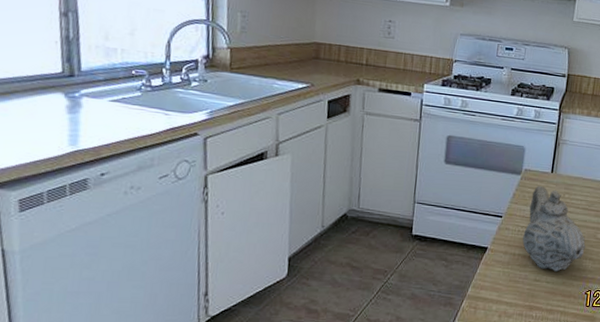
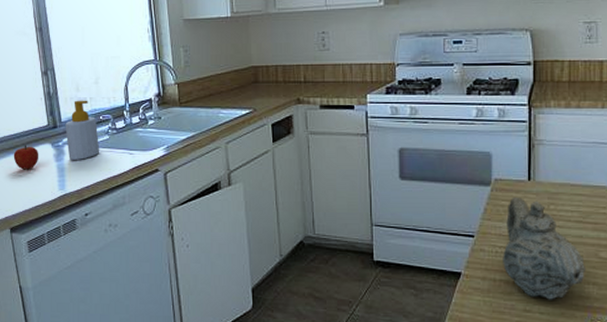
fruit: none [9,91,47,120] -> present [13,145,39,170]
soap bottle: none [85,49,128,116] -> present [65,100,100,161]

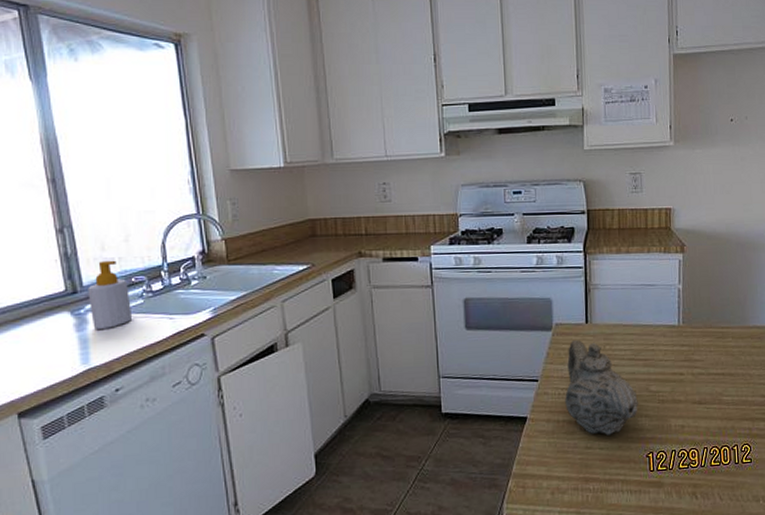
fruit: present [13,145,39,170] -> none [20,314,55,344]

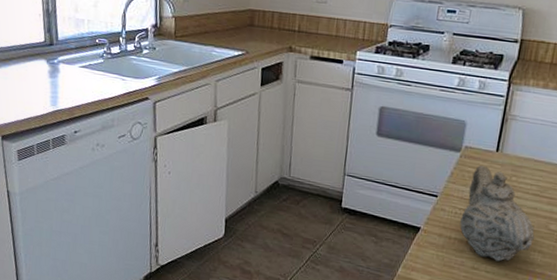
soap bottle: present [88,260,133,330] -> none [61,20,94,80]

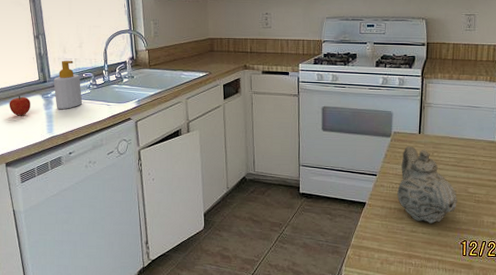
fruit: none [8,58,34,83] -> present [9,95,31,116]
soap bottle: none [61,20,94,80] -> present [53,60,83,110]

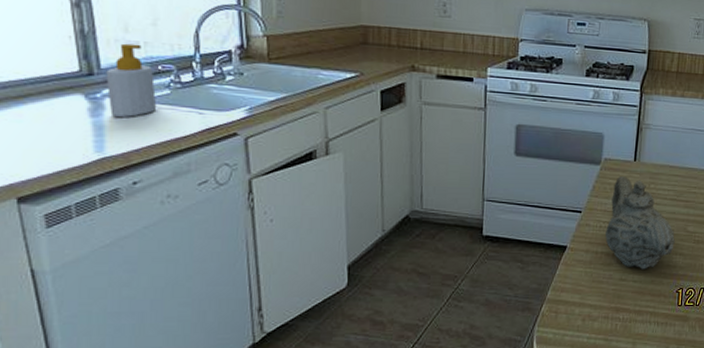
fruit: present [9,95,31,116] -> none [23,93,66,126]

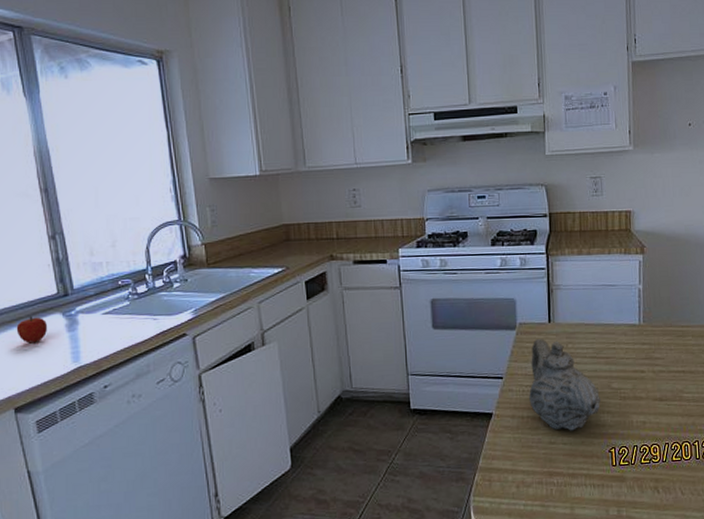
fruit: none [23,93,66,126] -> present [16,316,48,344]
soap bottle: present [106,43,157,118] -> none [78,264,120,331]

